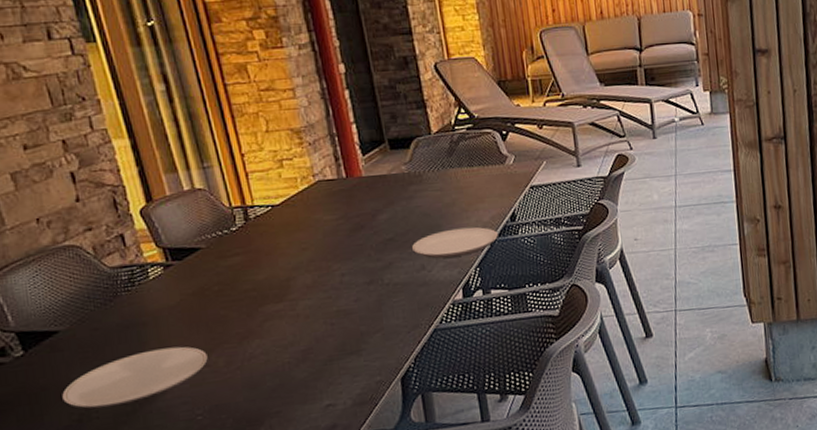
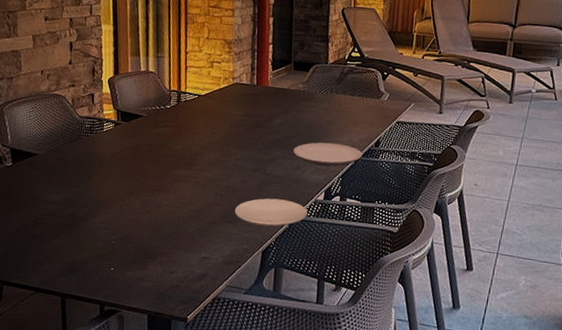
plate: present [62,346,208,409] -> none [28,183,129,218]
plate: none [353,309,447,349] -> present [234,198,308,227]

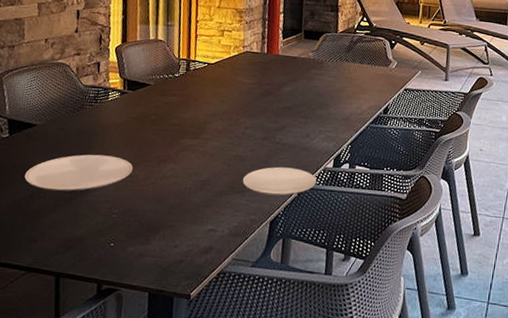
plate: none [28,183,129,218] -> present [24,154,133,192]
plate: present [293,142,363,166] -> none [303,110,371,133]

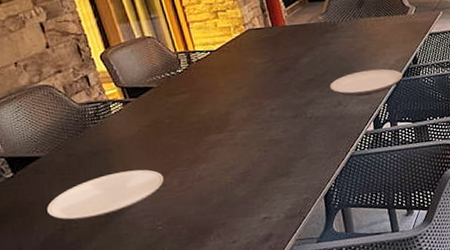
plate: present [242,166,317,196] -> none [283,138,361,172]
plate: none [303,110,371,133] -> present [330,68,403,96]

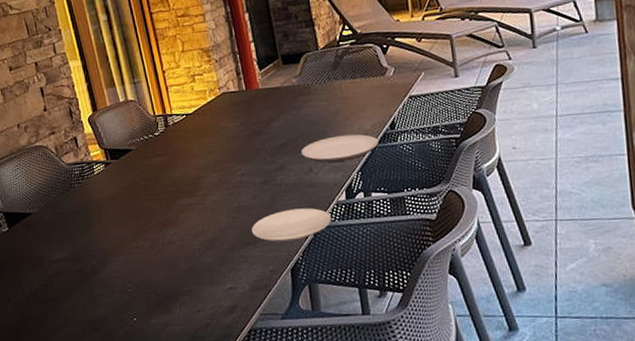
plate: present [47,169,164,220] -> none [34,230,137,276]
plate: none [283,138,361,172] -> present [251,208,332,242]

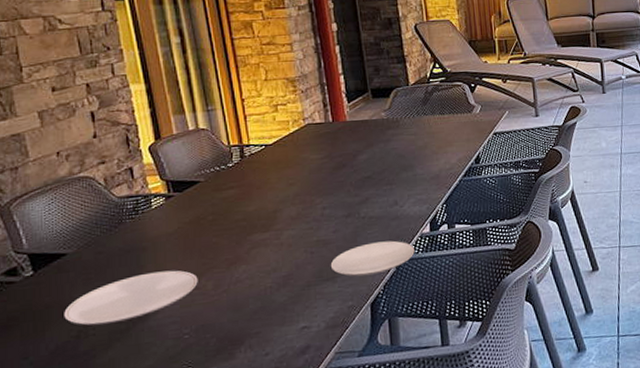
plate: none [34,230,137,276] -> present [64,270,198,326]
plate: present [301,134,379,163] -> none [387,167,464,196]

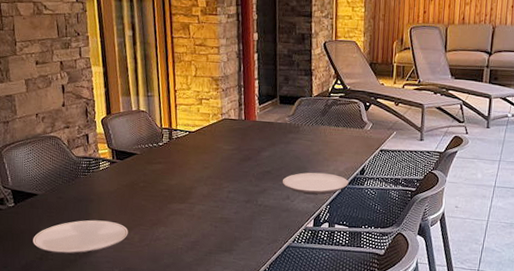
plate: present [330,240,415,277] -> none [229,227,298,254]
plate: none [387,167,464,196] -> present [283,172,348,195]

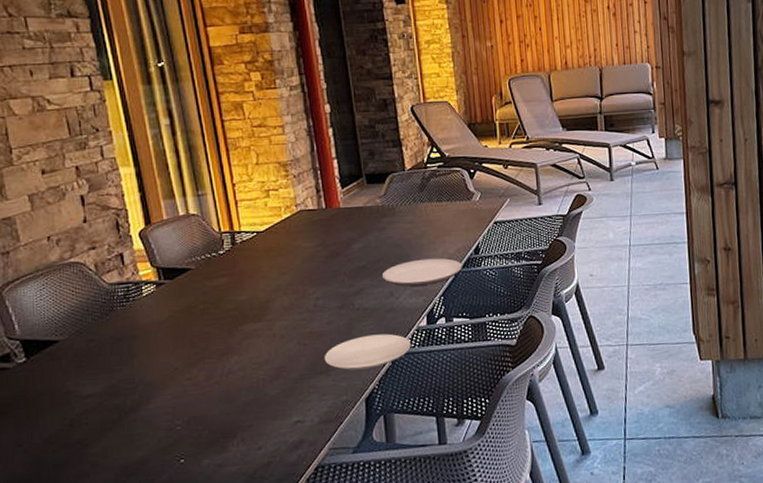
plate: present [33,220,128,254] -> none [57,359,190,414]
plate: none [229,227,298,254] -> present [324,333,411,371]

